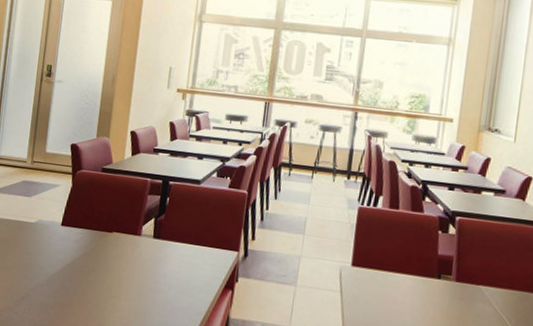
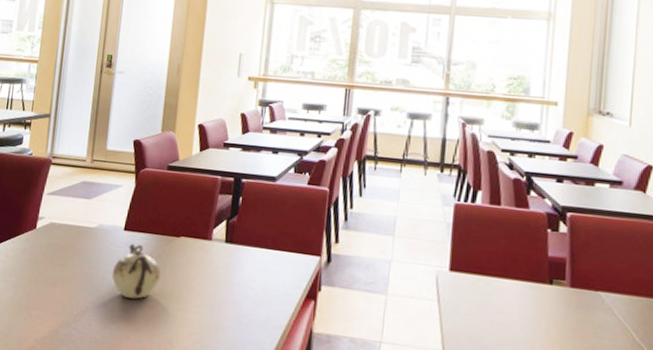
teapot: none [49,238,95,287] -> present [111,244,161,299]

